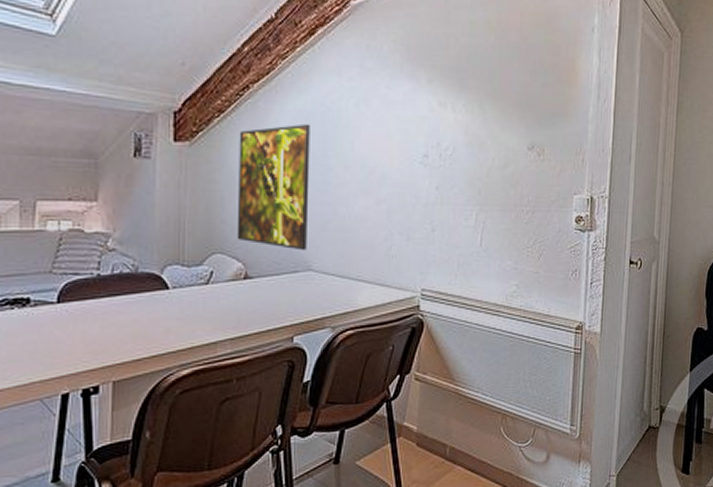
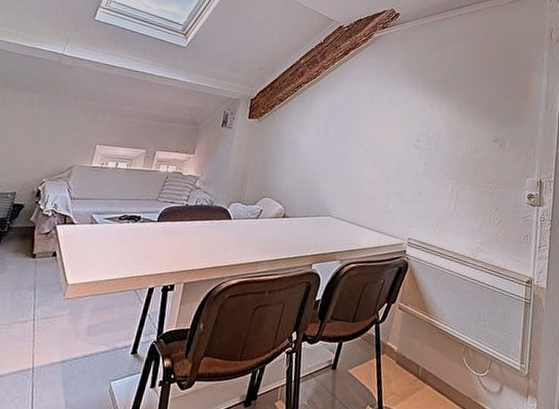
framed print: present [237,123,310,251] -> none [281,112,339,201]

